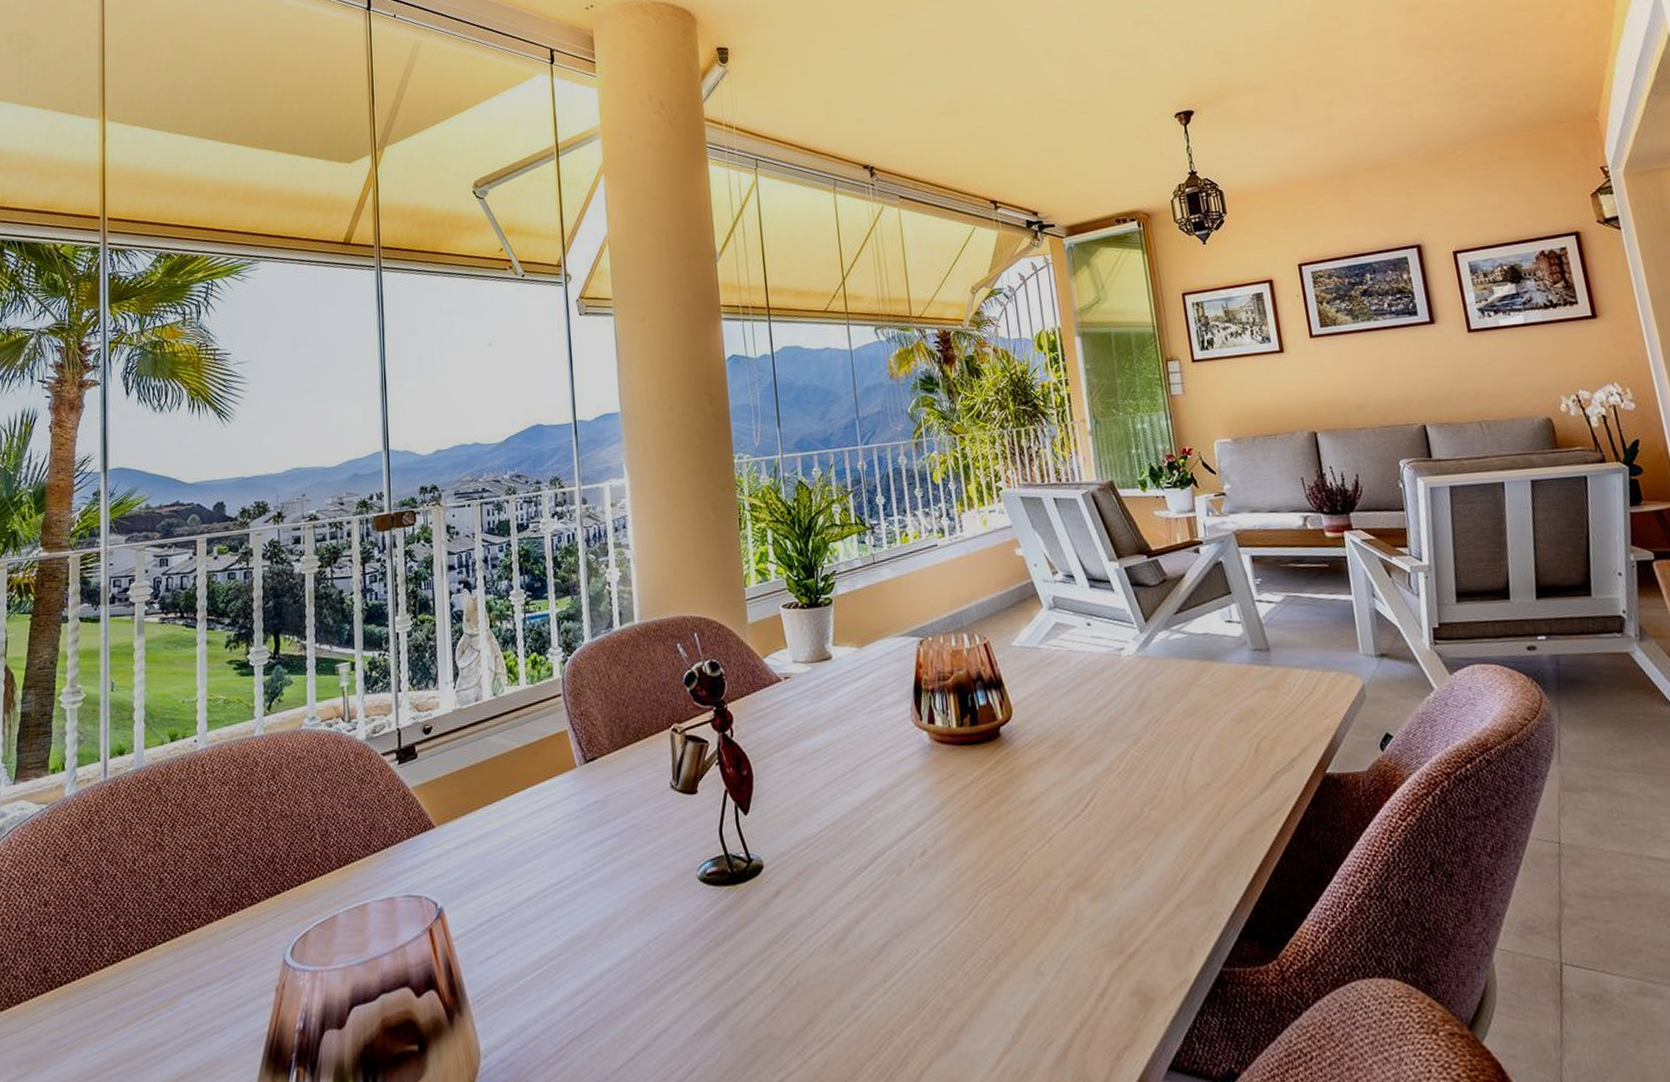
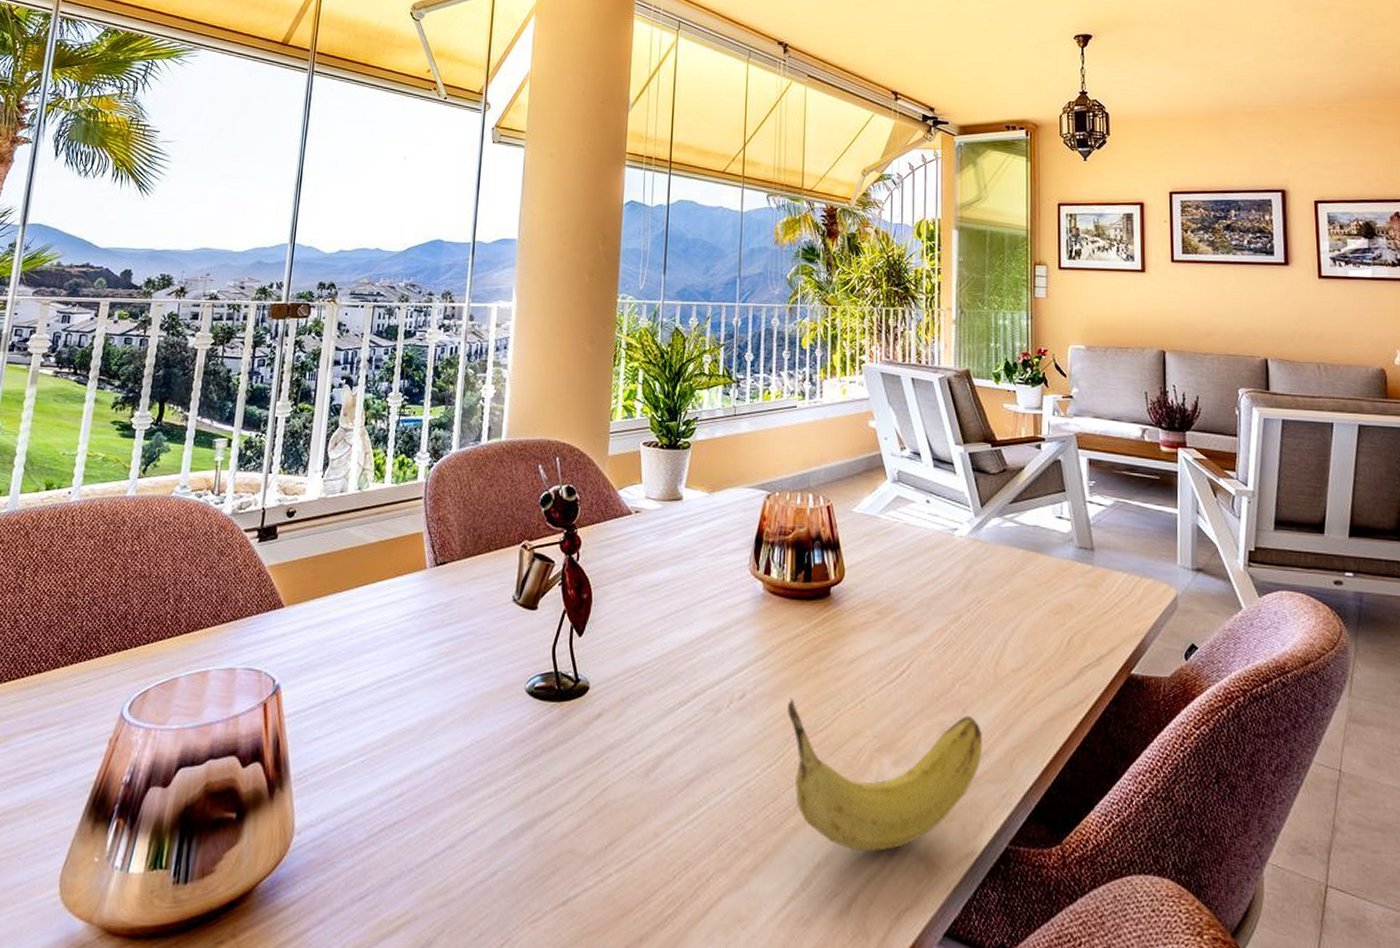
fruit: none [971,839,1182,996] -> present [786,698,982,853]

